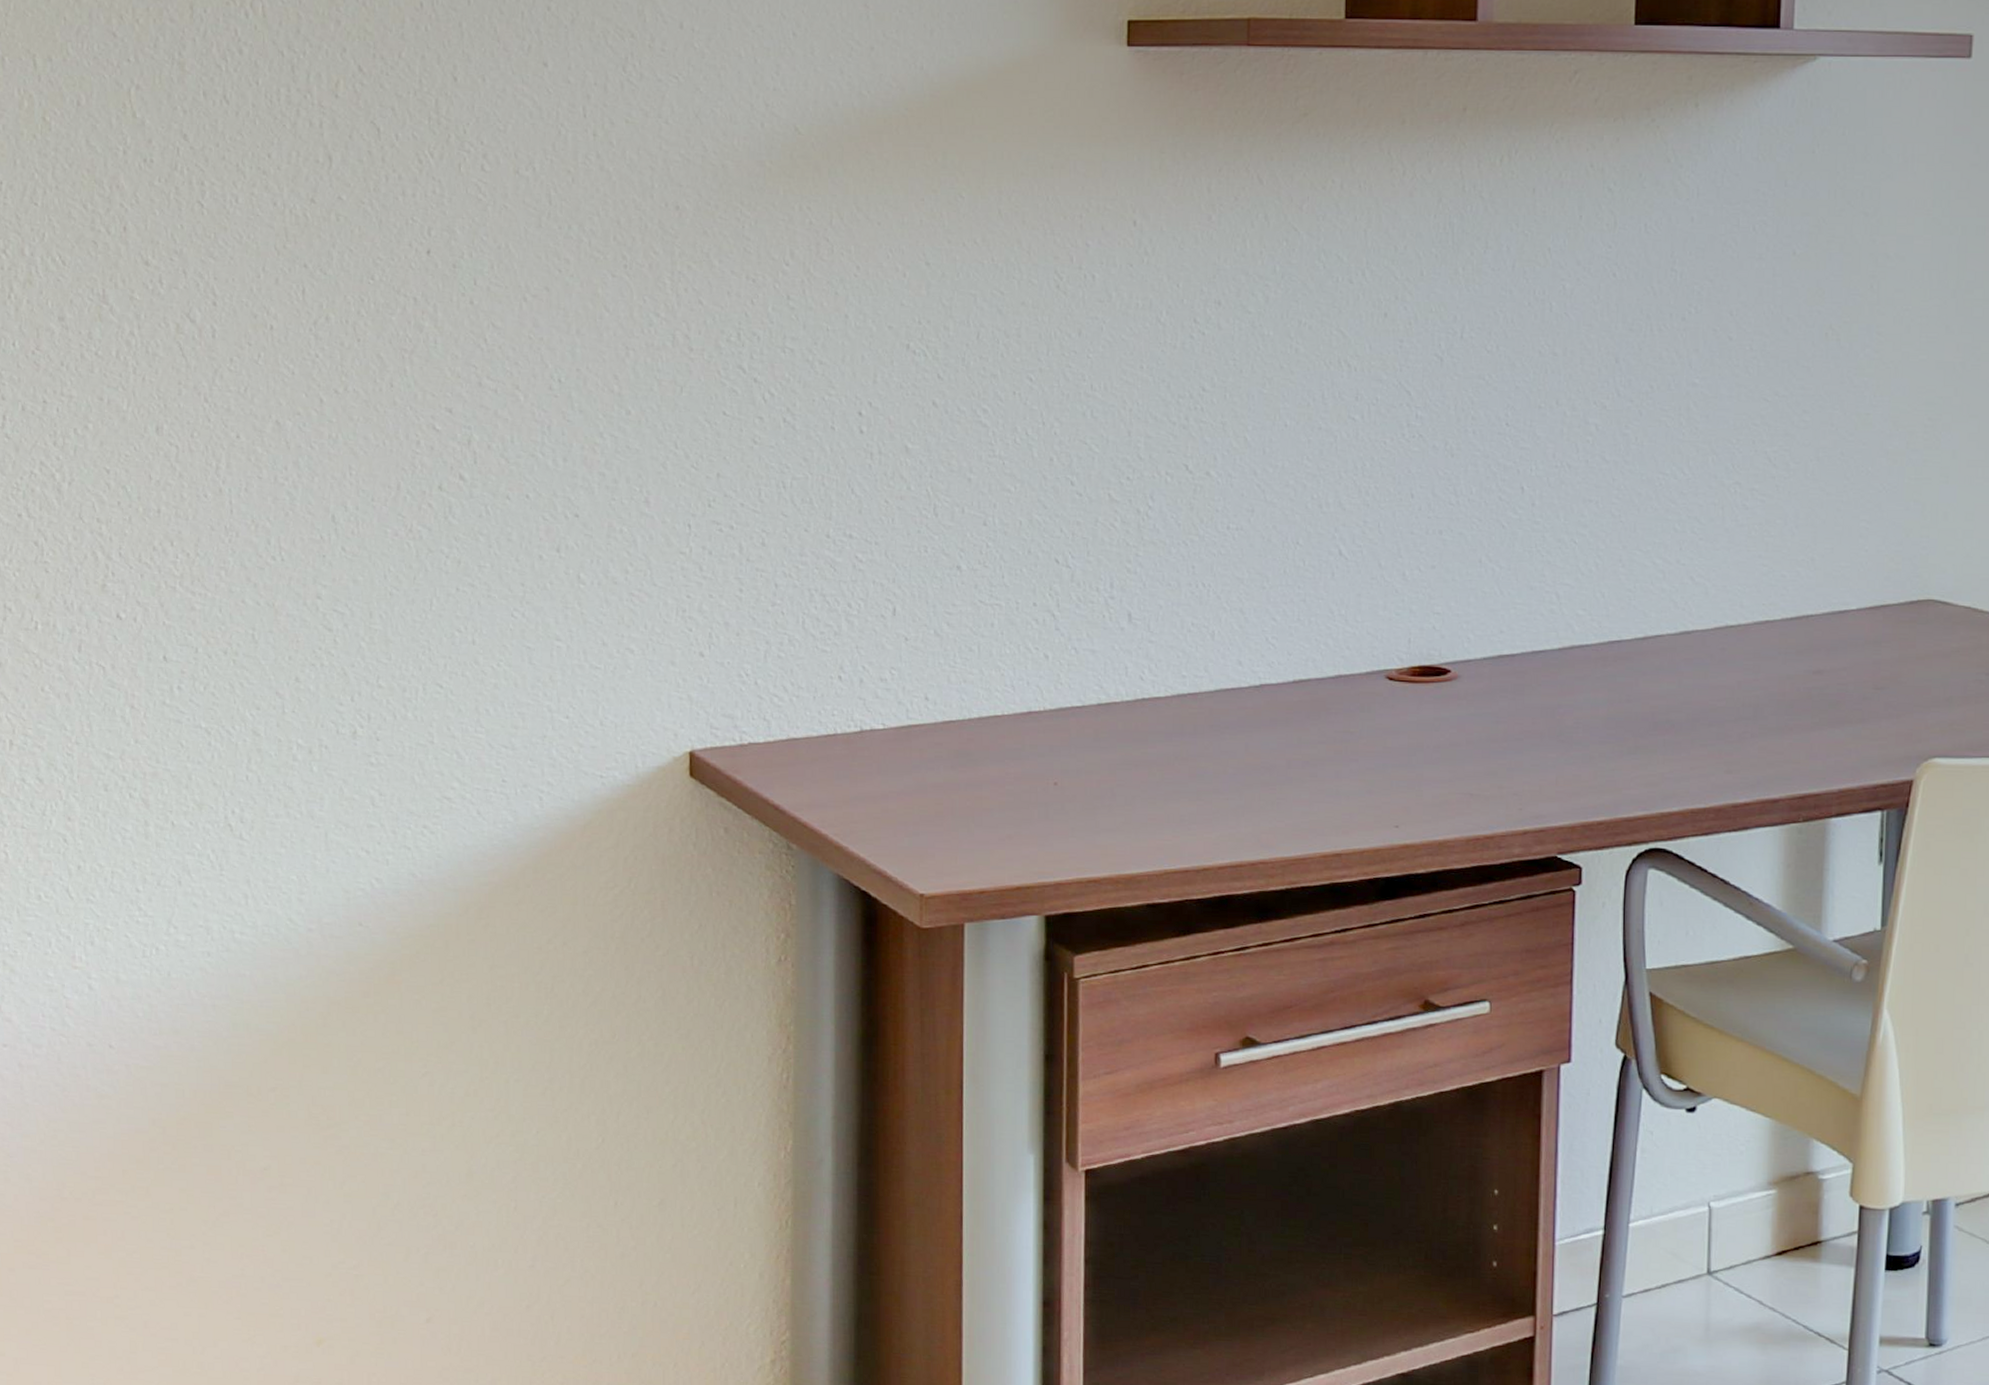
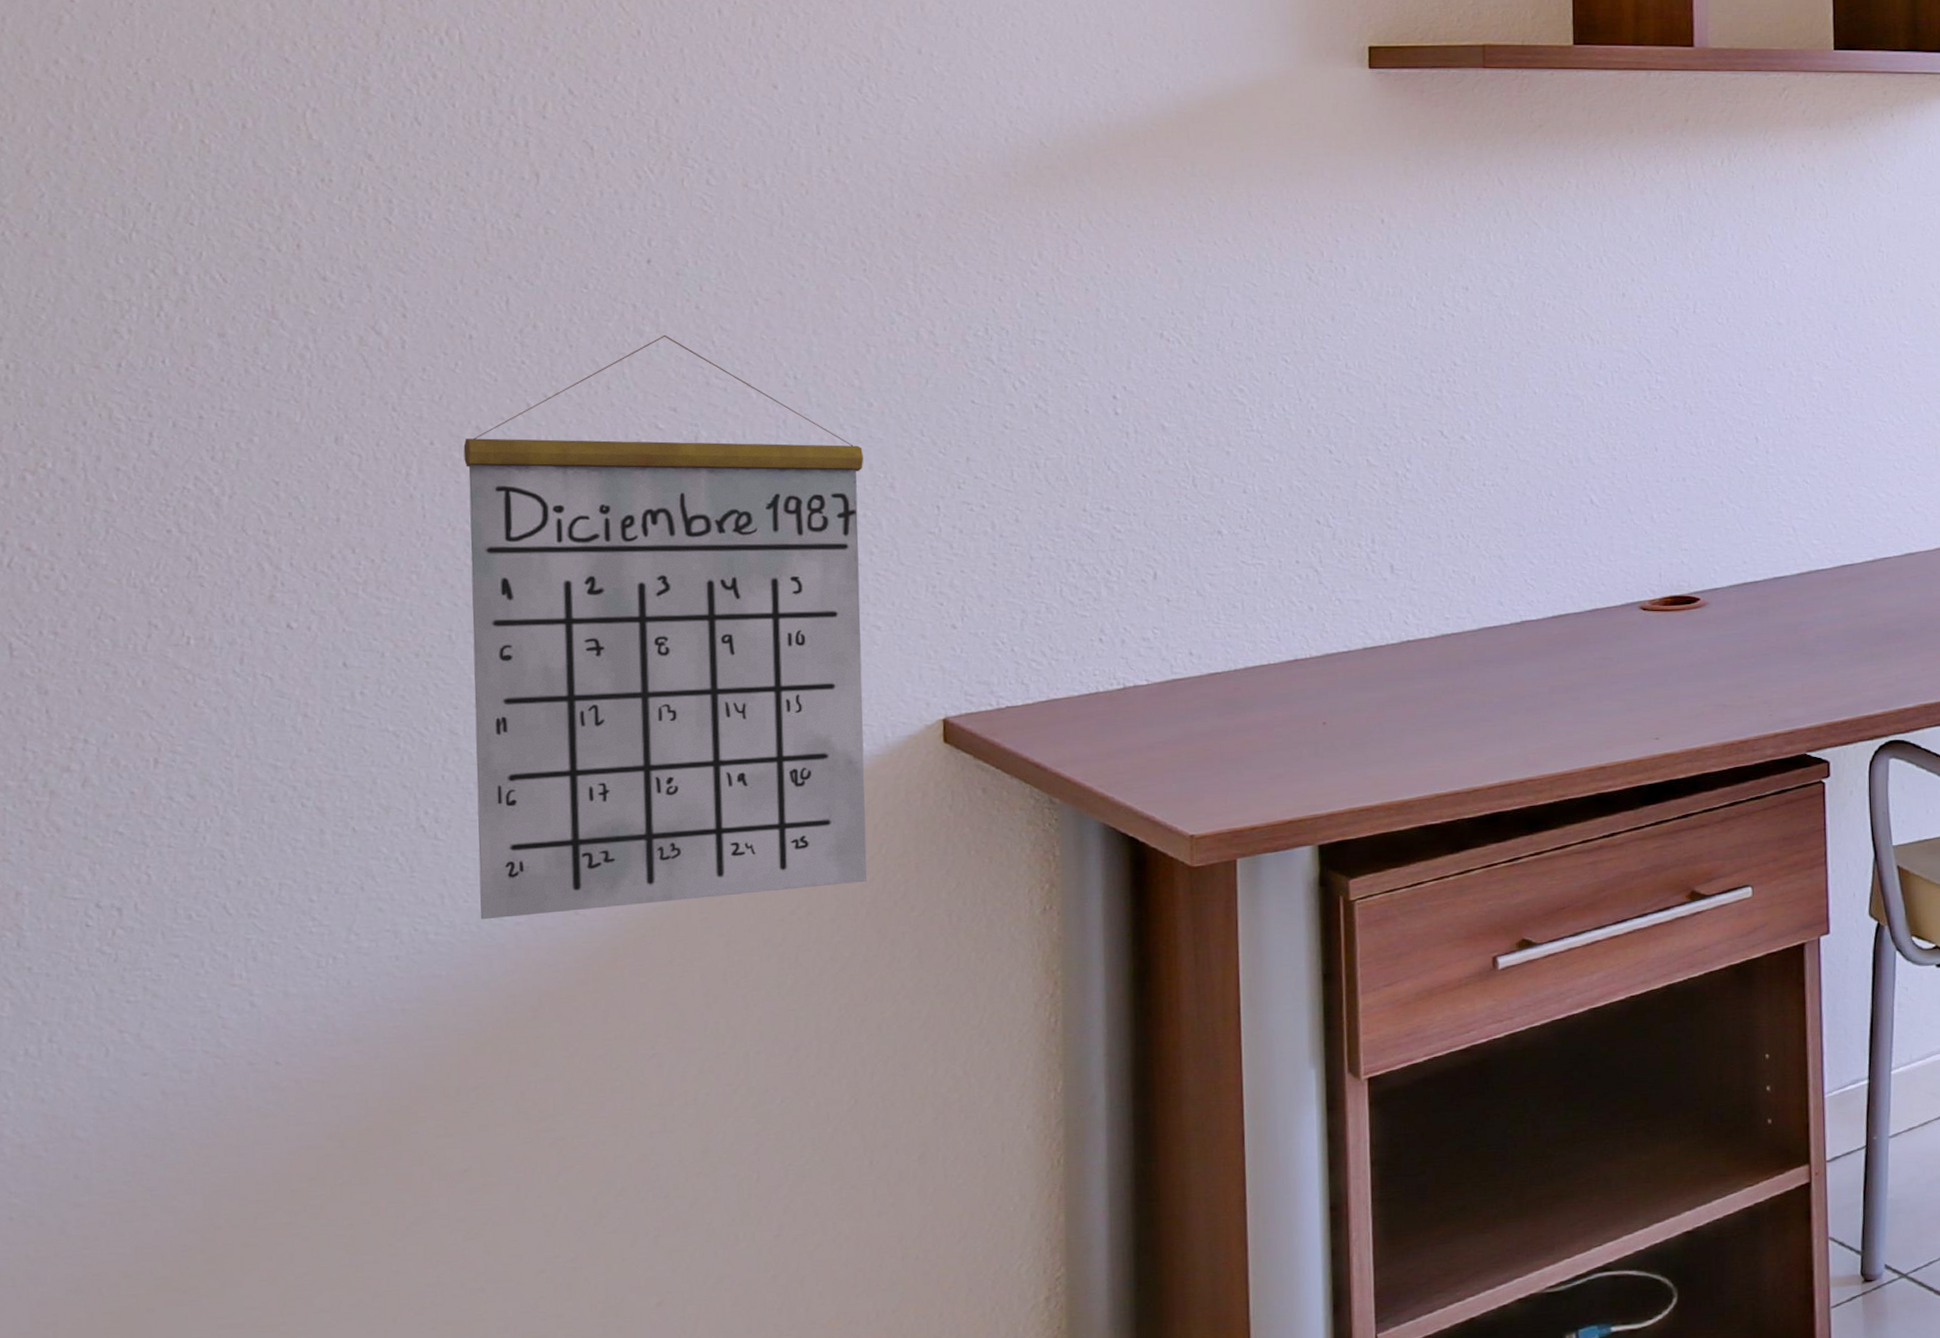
calendar: none [265,330,622,924] -> present [463,334,867,920]

